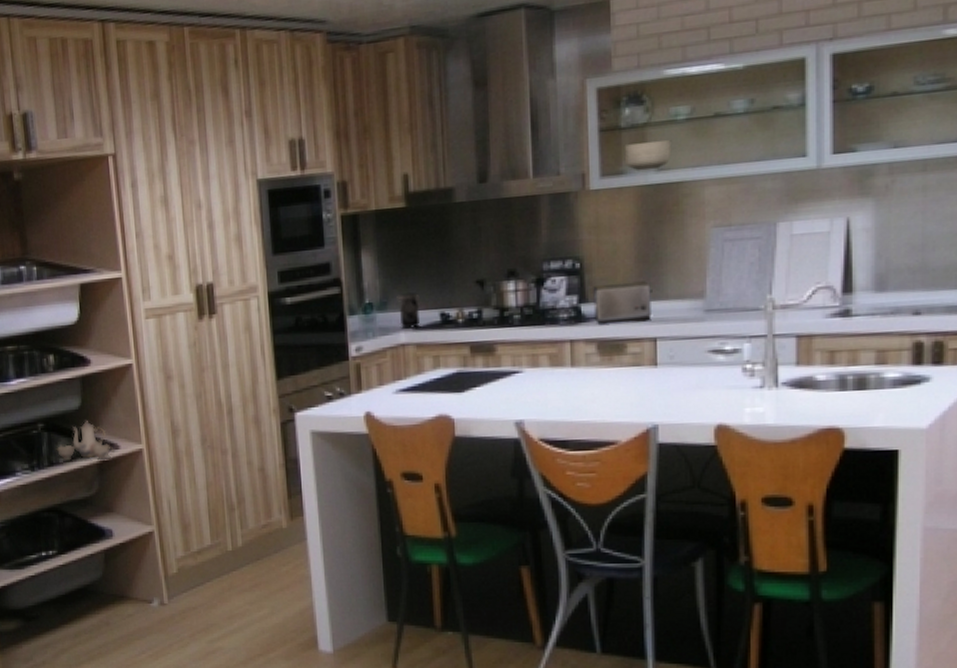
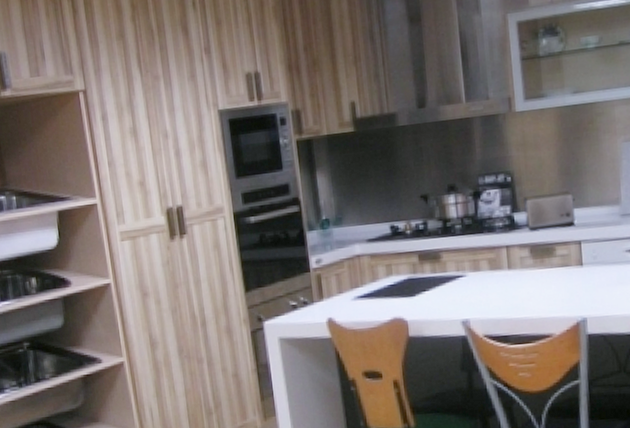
tea set: present [56,420,114,461] -> none [42,337,97,376]
jar: present [397,292,421,329] -> none [350,208,372,241]
bowl: present [624,140,672,172] -> none [543,66,585,95]

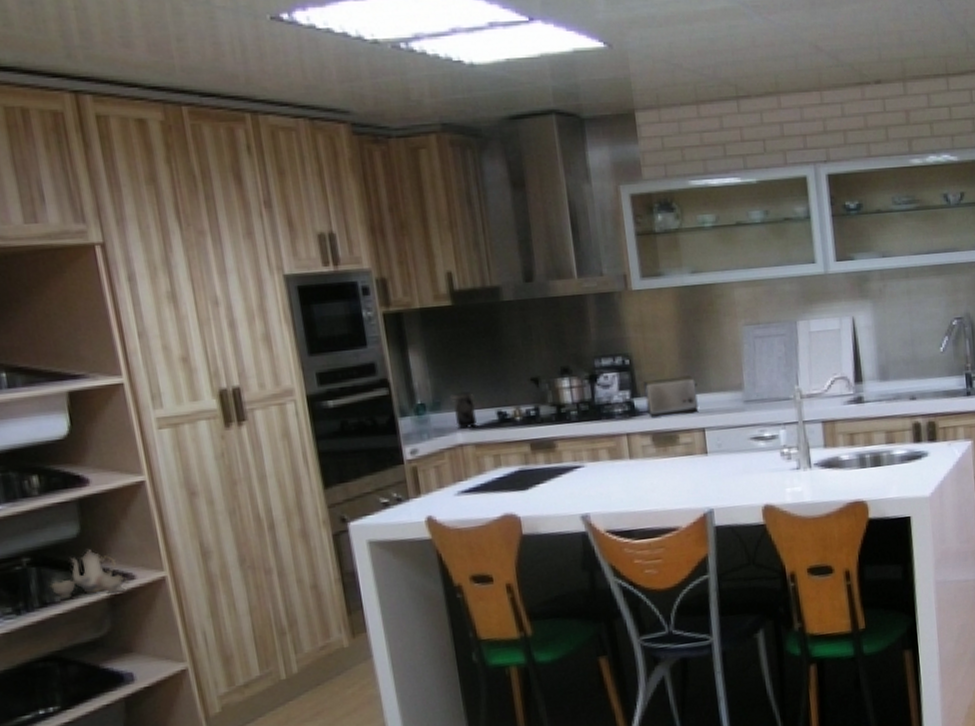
tea set: none [42,337,97,376] -> present [49,548,129,599]
jar: none [350,208,372,241] -> present [450,391,477,429]

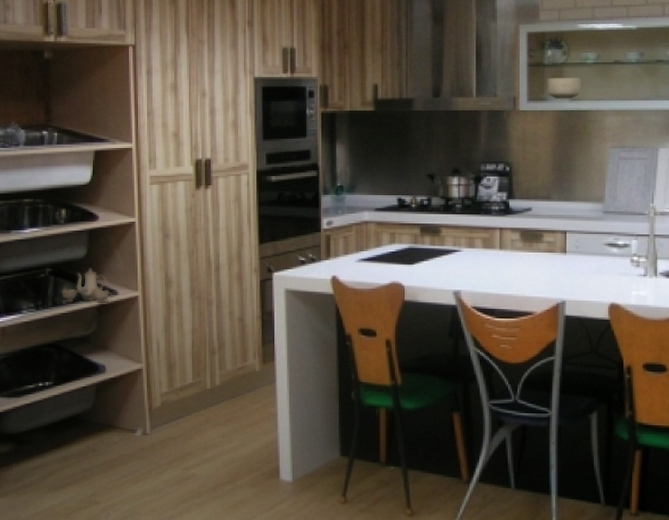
jar: present [450,391,477,429] -> none [363,180,383,209]
toaster: present [643,375,698,418] -> none [519,185,564,217]
bowl: none [659,245,703,274] -> present [546,78,582,99]

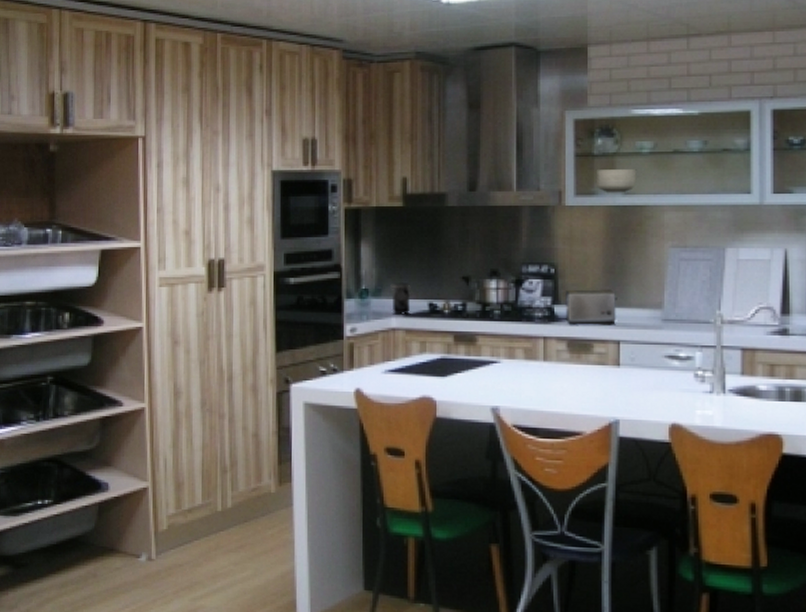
tea set: present [60,267,113,303] -> none [62,376,118,415]
jar: none [363,180,383,209] -> present [390,282,412,315]
toaster: none [519,185,564,217] -> present [565,289,617,325]

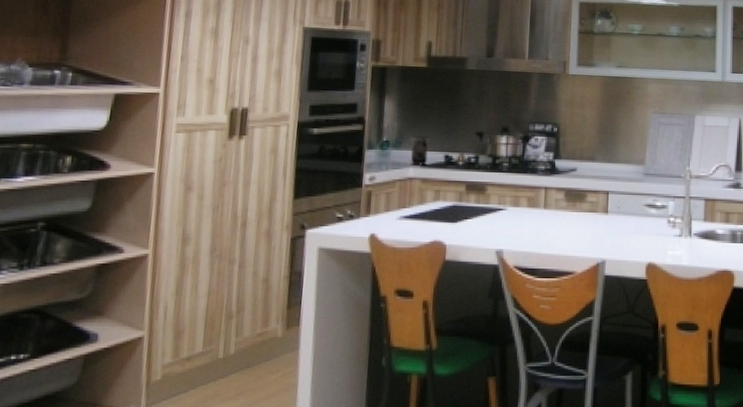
toaster: present [565,289,617,325] -> none [564,146,608,178]
bowl: present [595,169,637,193] -> none [595,45,628,67]

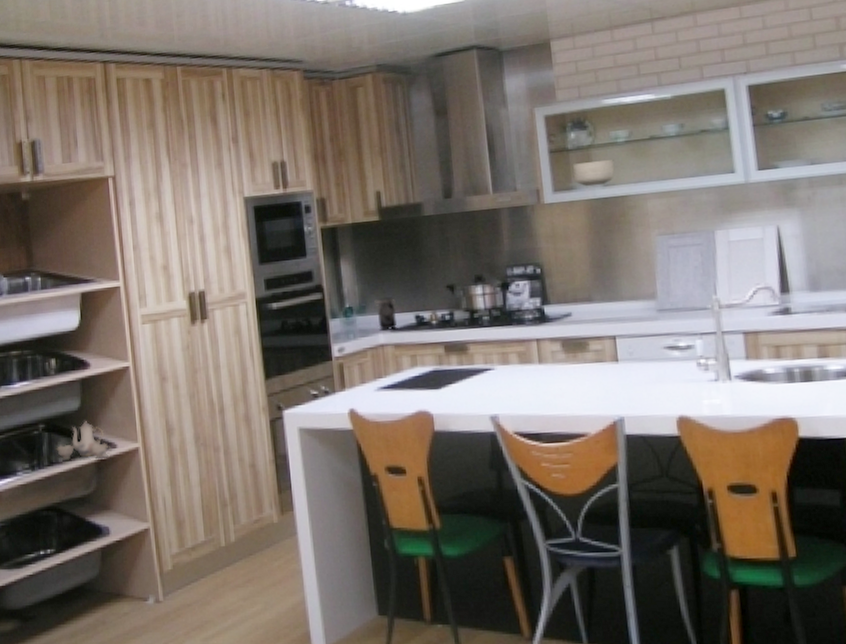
tea set: none [53,222,118,262] -> present [56,420,112,460]
bowl: none [595,45,628,67] -> present [572,160,616,187]

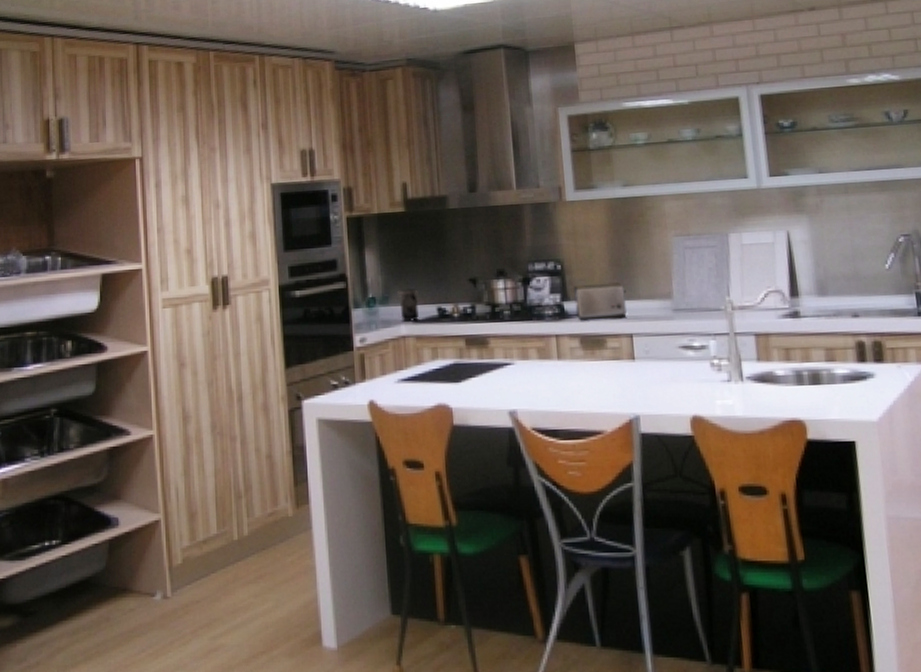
tea set: present [56,420,112,460] -> none [67,405,125,447]
toaster: none [554,284,609,324] -> present [573,282,627,321]
bowl: present [572,160,616,187] -> none [593,161,635,187]

